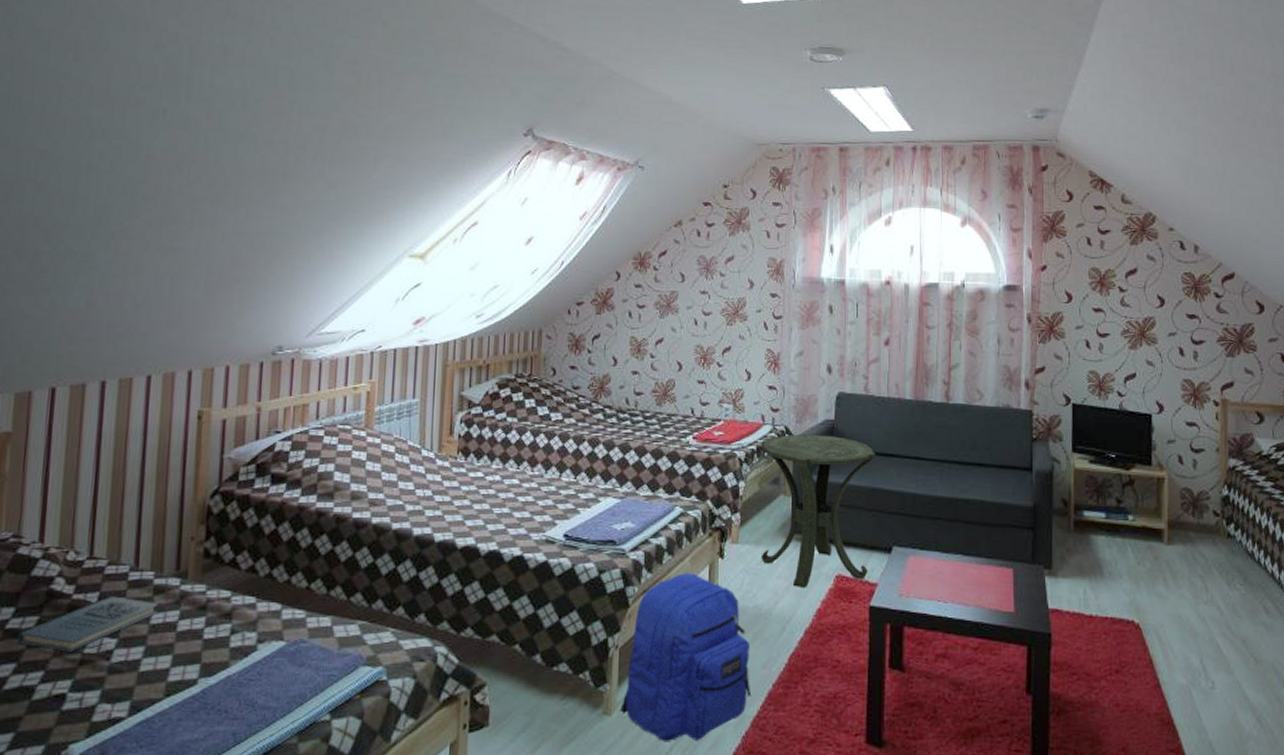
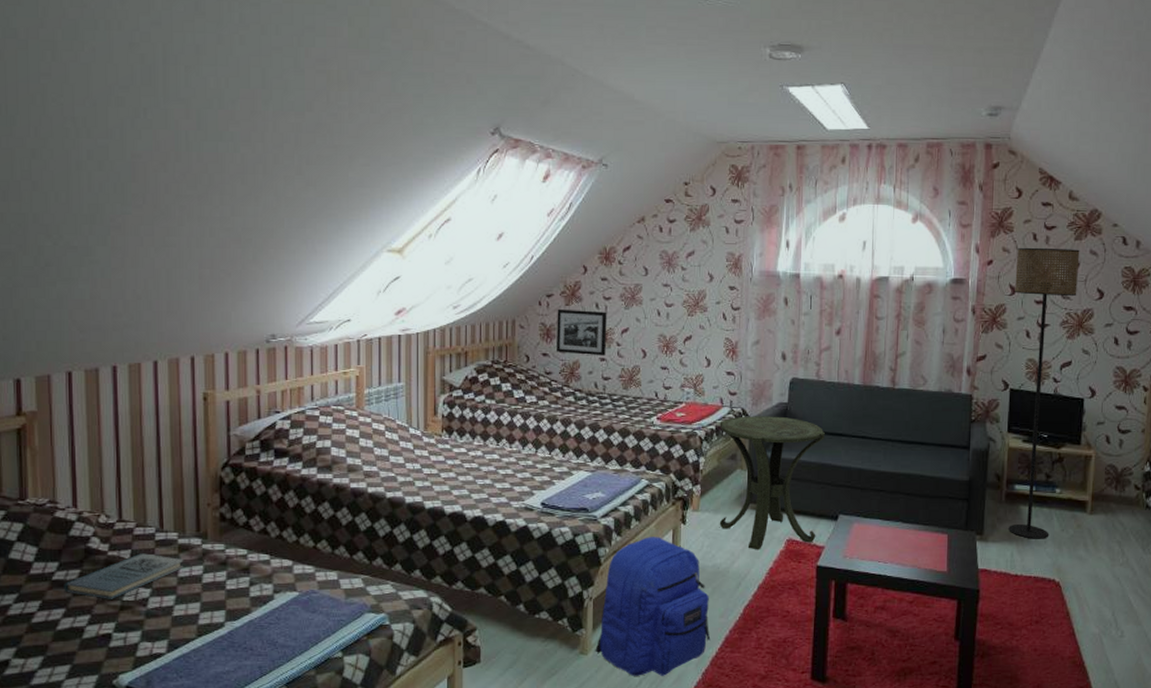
picture frame: none [586,317,641,369] -> present [557,308,607,356]
floor lamp: none [1071,252,1137,574] -> present [1009,247,1080,539]

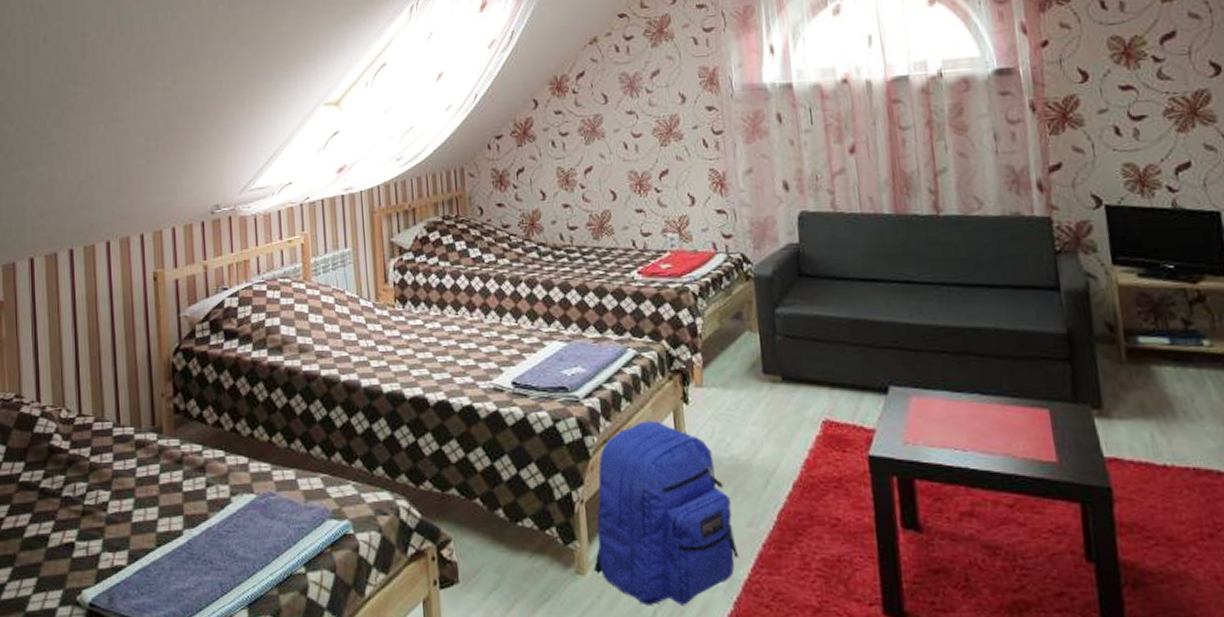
book: present [64,553,184,599] -> none [29,451,141,503]
picture frame: present [557,308,607,356] -> none [509,149,569,203]
side table: present [719,416,825,550] -> none [715,261,862,436]
floor lamp: present [1009,247,1080,539] -> none [1080,13,1205,413]

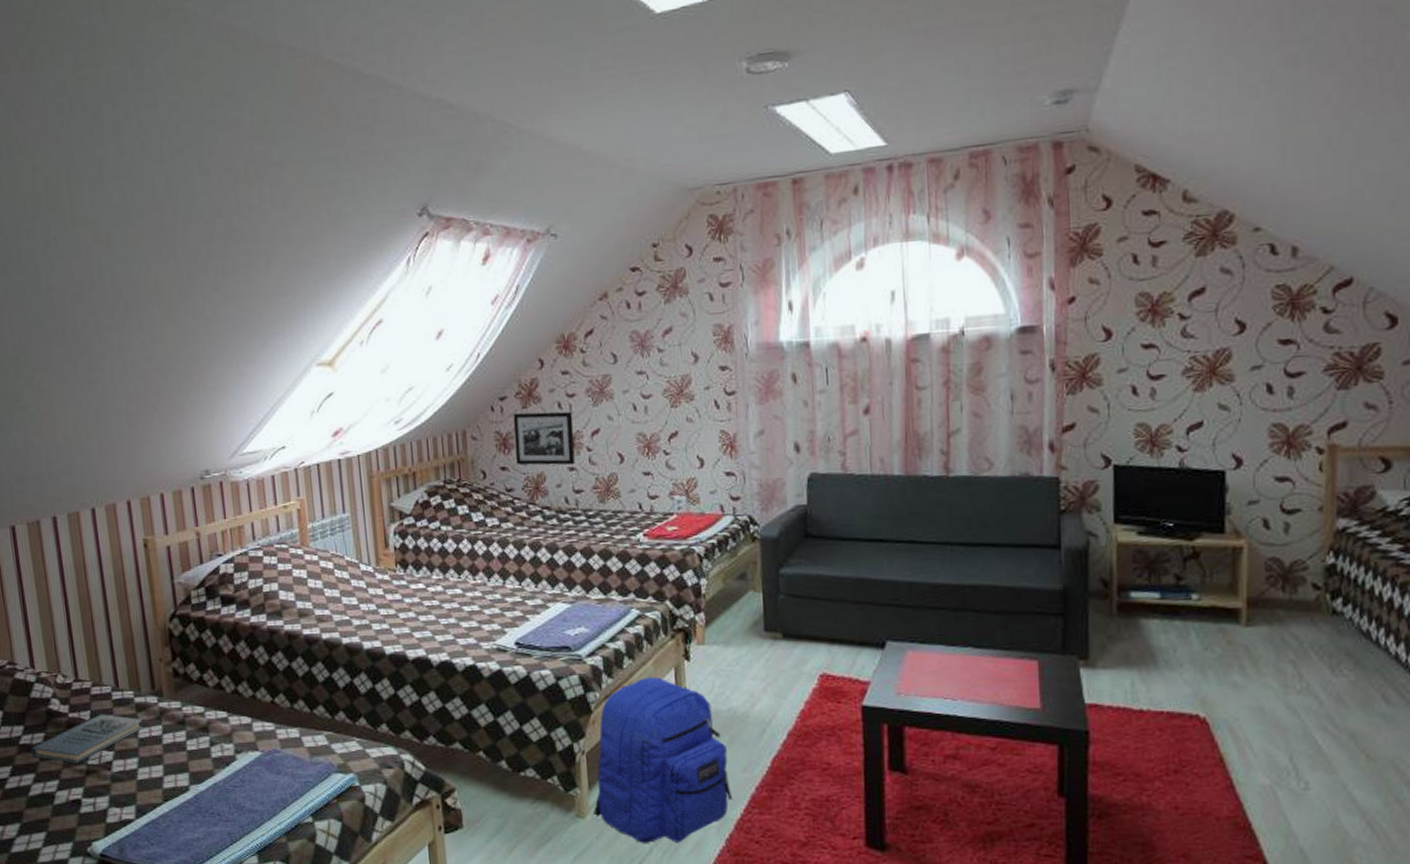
book: none [29,451,141,503] -> present [31,714,143,763]
picture frame: none [509,149,569,203] -> present [513,411,575,466]

